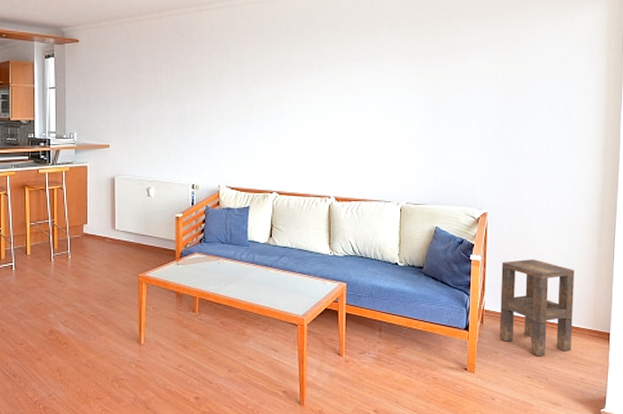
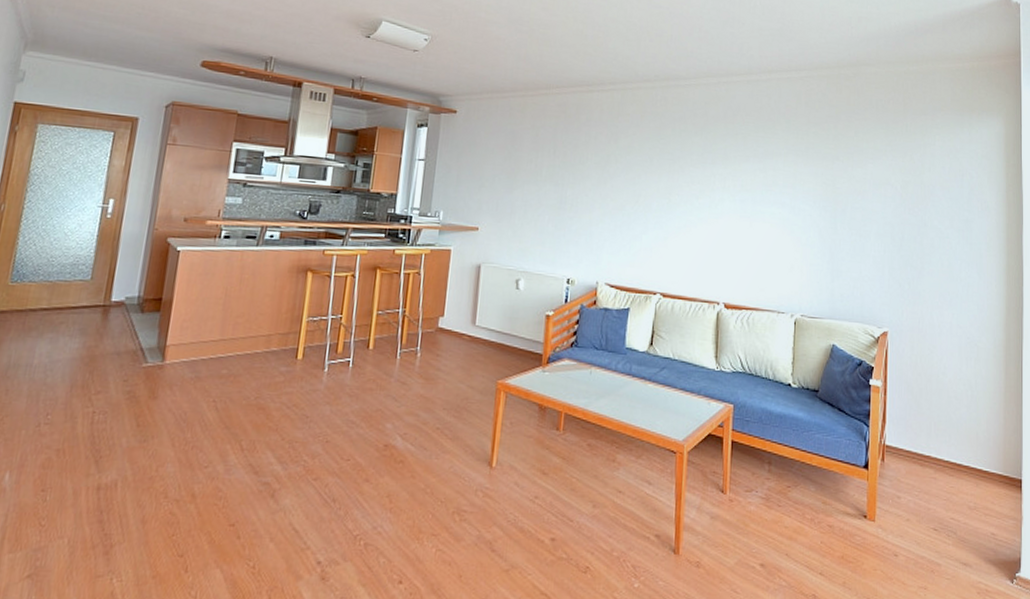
side table: present [499,259,575,357] -> none [902,388,982,505]

